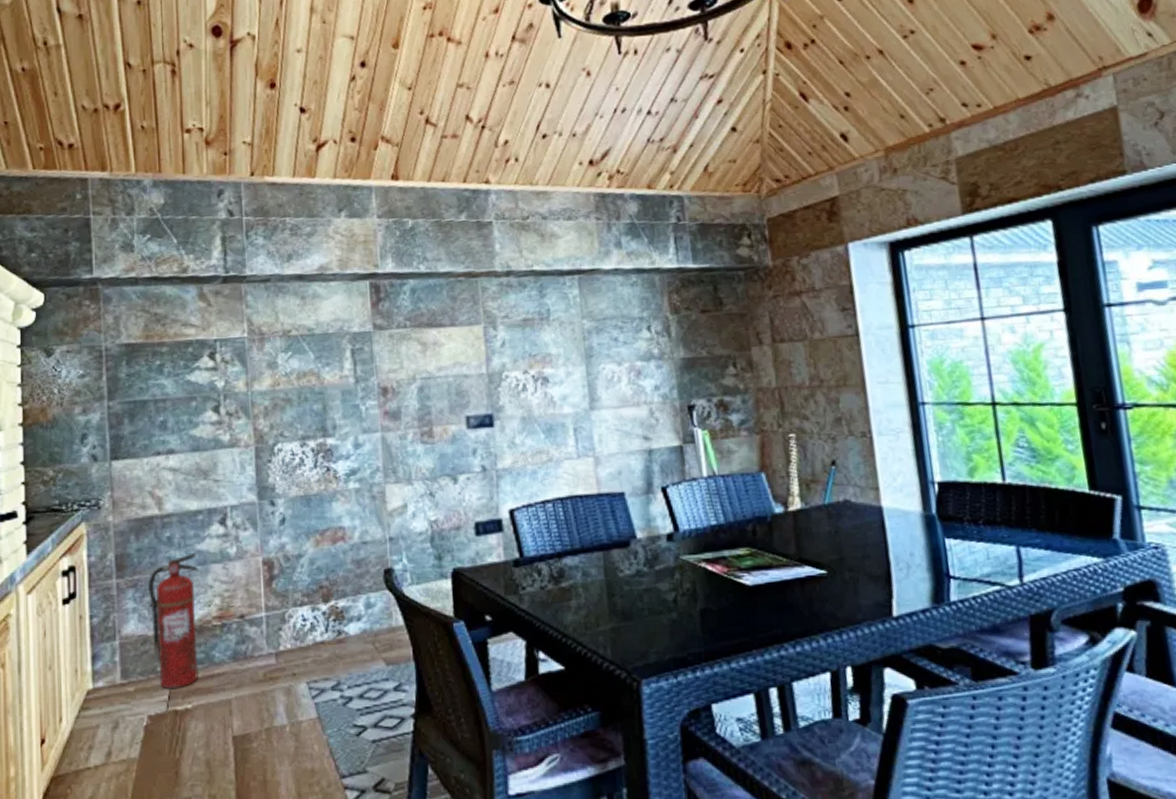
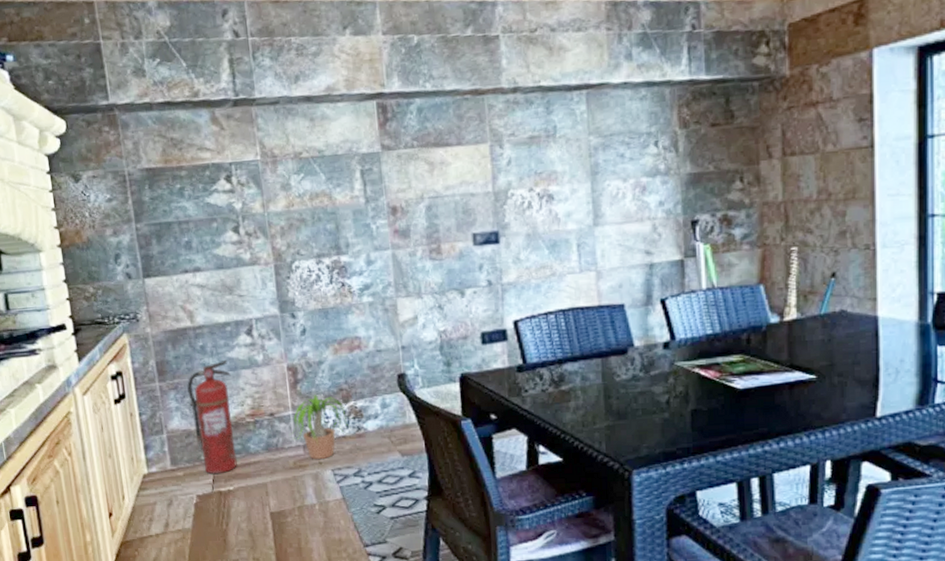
potted plant: none [261,593,333,671] -> present [290,395,353,460]

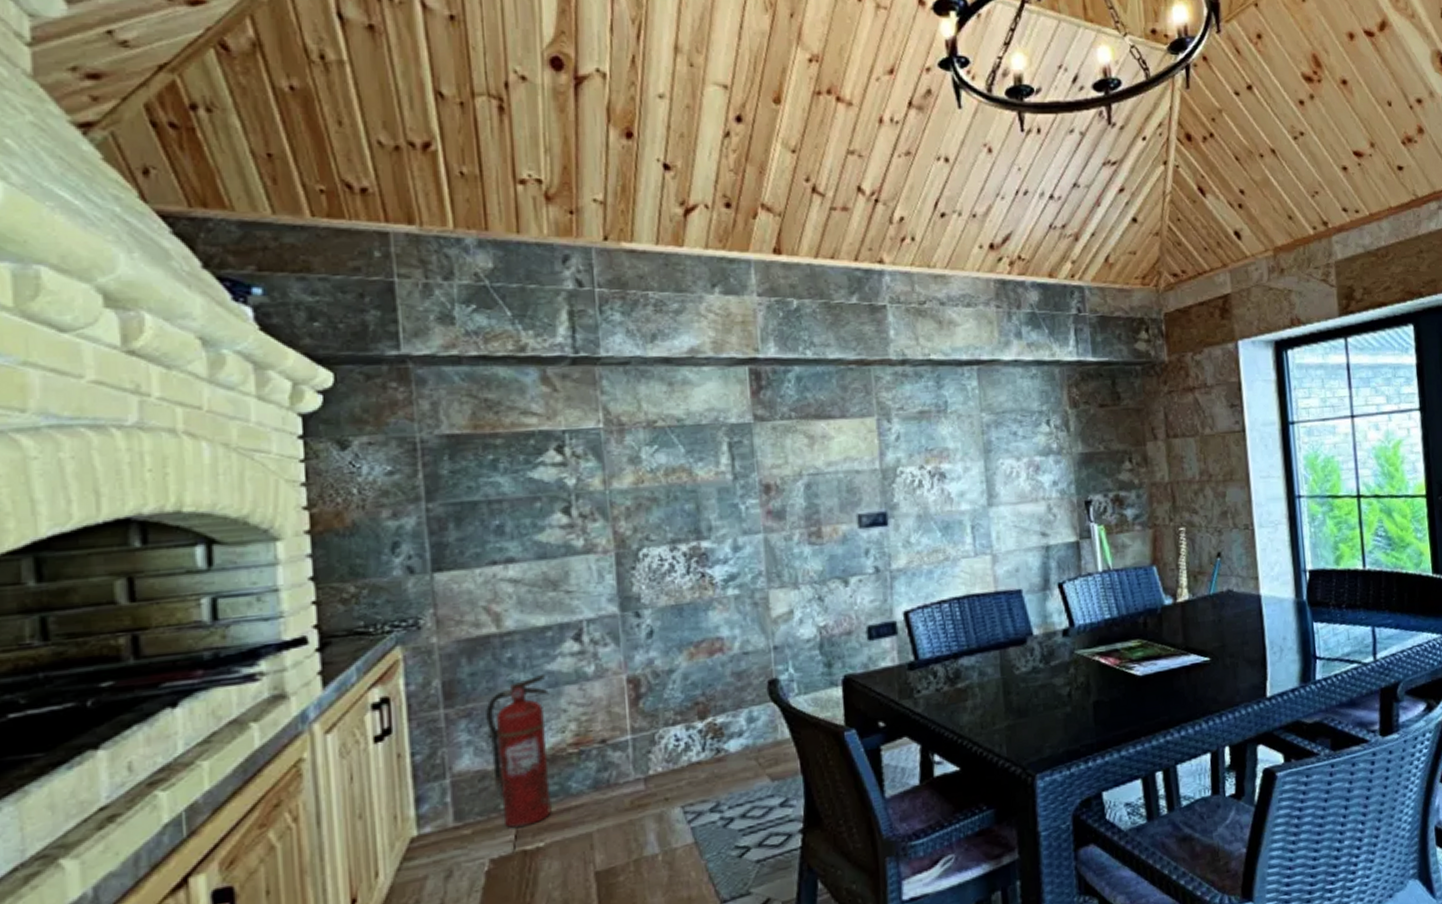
potted plant: present [290,395,353,460] -> none [627,712,711,796]

